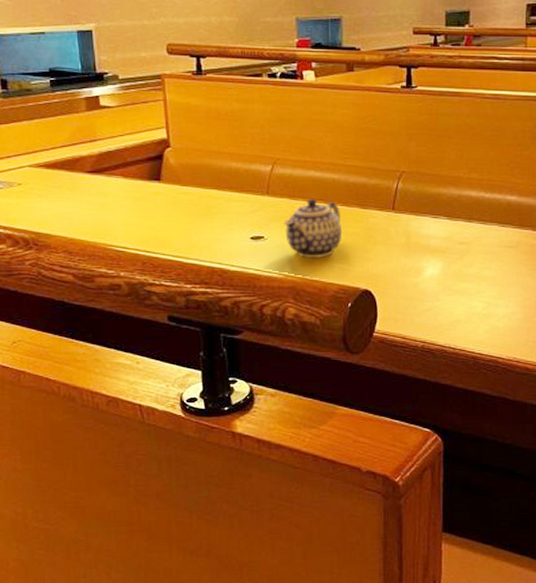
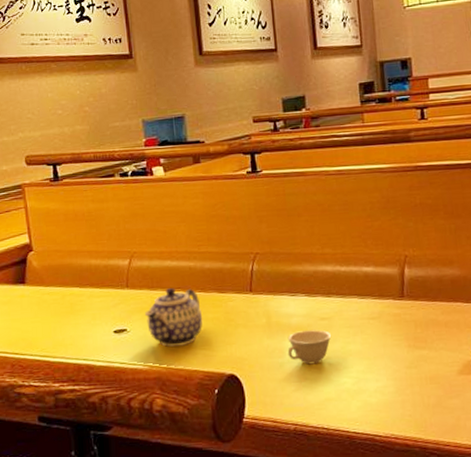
teacup: none [423,253,468,287] -> present [287,330,332,365]

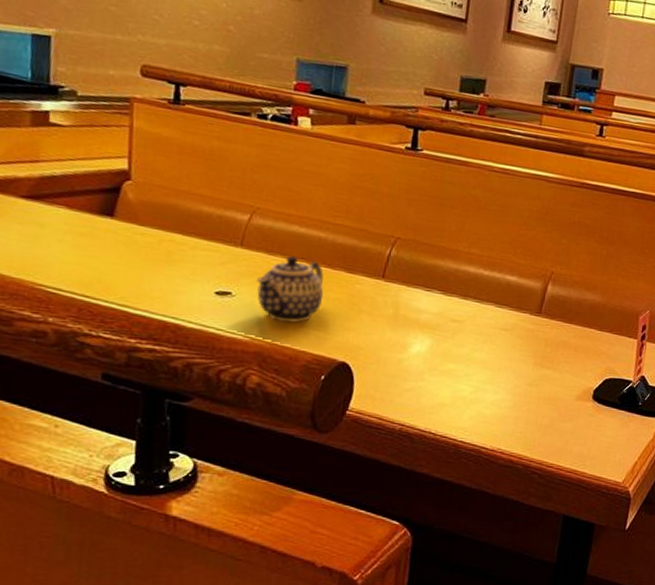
teacup: present [287,330,332,365] -> none [409,329,460,367]

